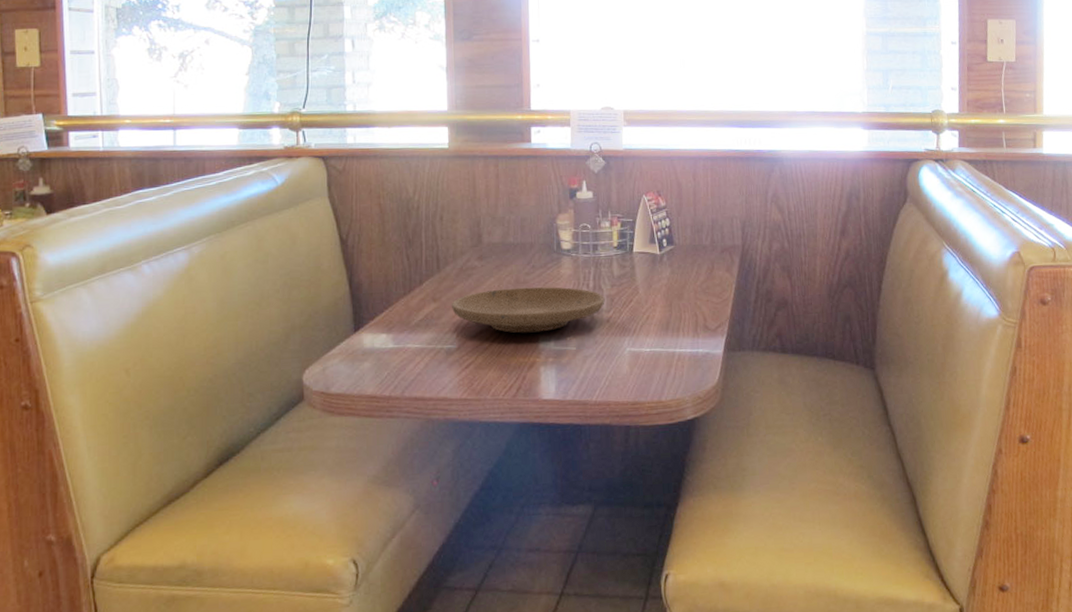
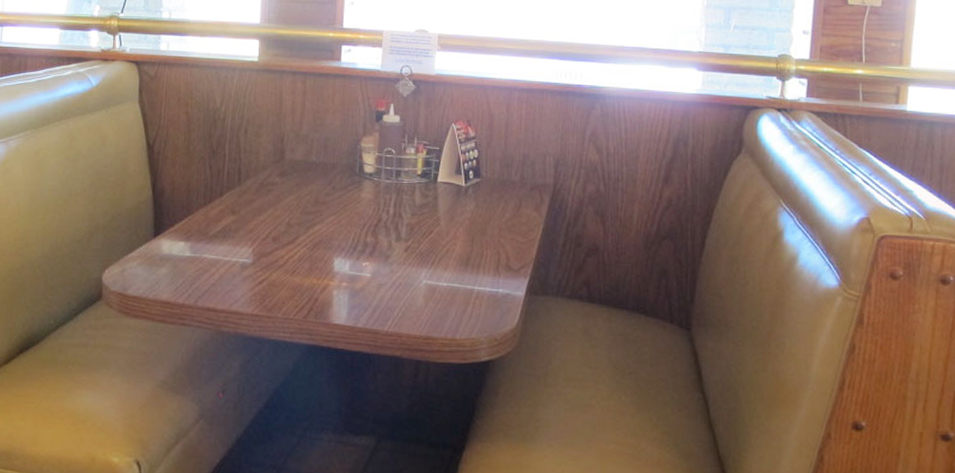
plate: present [451,286,605,333] -> none [249,207,405,255]

